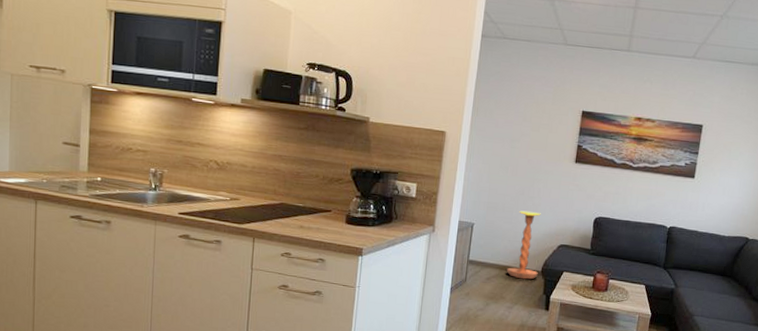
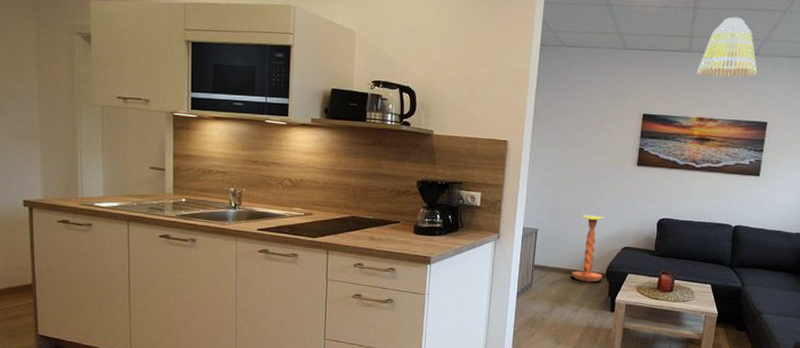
lamp shade: none [636,19,695,80] -> present [697,17,758,78]

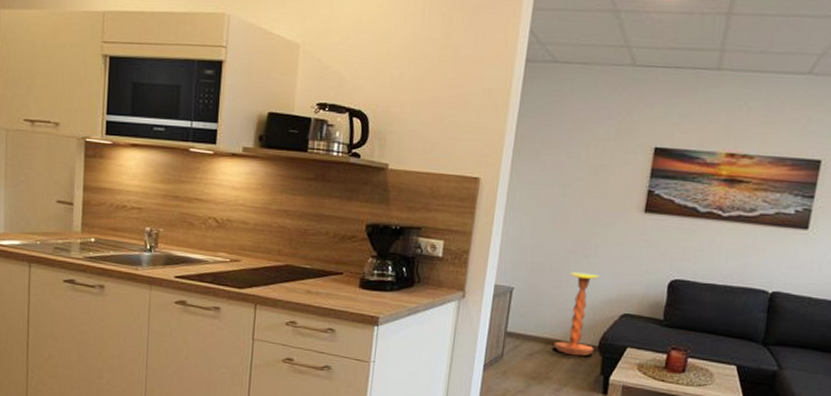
lamp shade: present [697,17,758,78] -> none [728,25,811,103]

